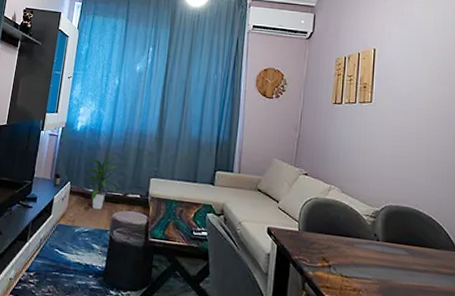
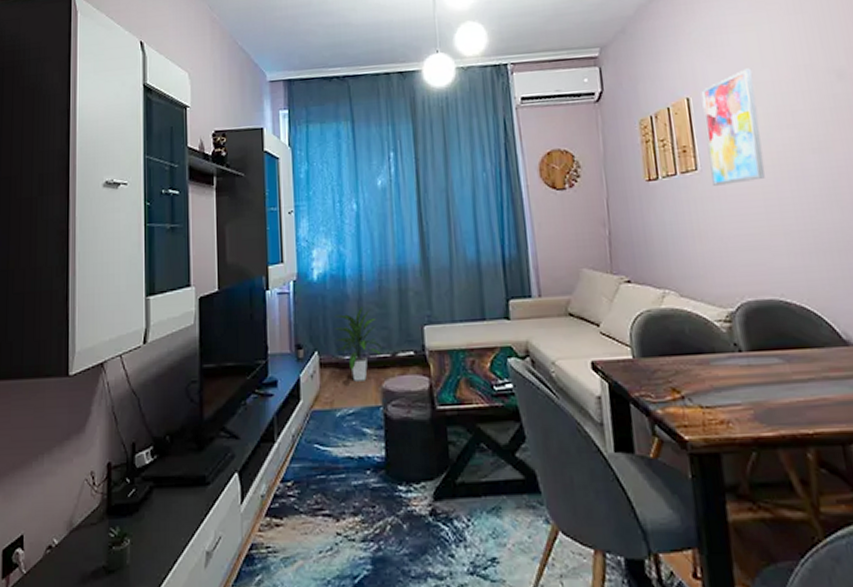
wall art: none [381,35,426,118] -> present [701,68,765,186]

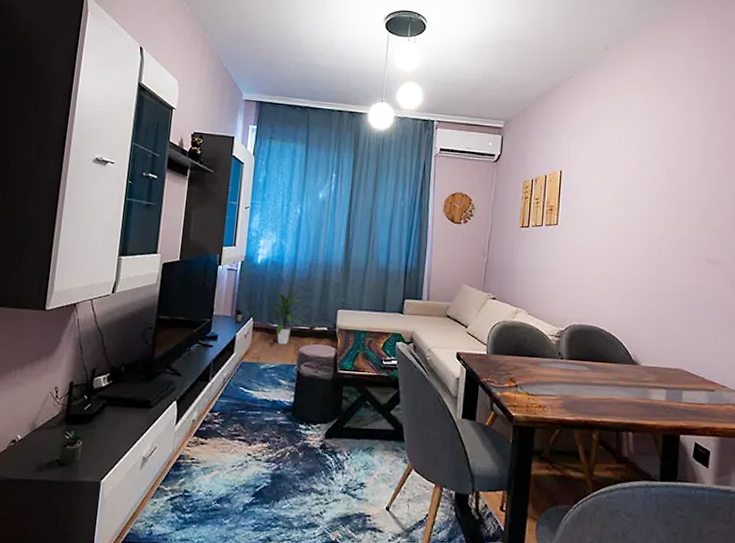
wall art: present [701,68,765,186] -> none [567,156,610,239]

